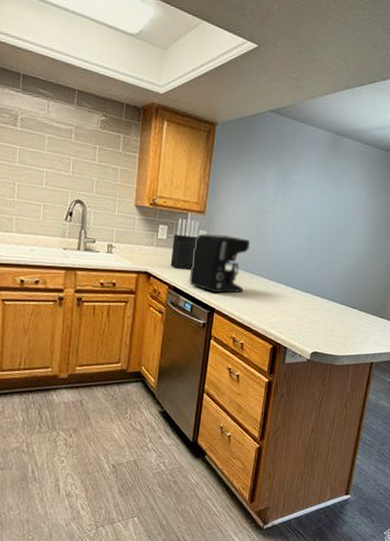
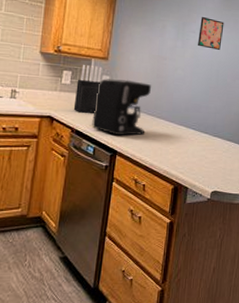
wall art: none [300,166,329,204] -> present [198,16,224,51]

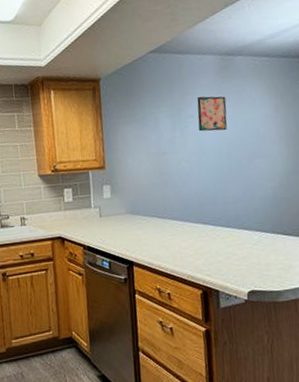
knife block: present [73,64,103,114] -> none [79,177,104,228]
coffee maker: present [92,78,151,136] -> none [100,184,159,246]

